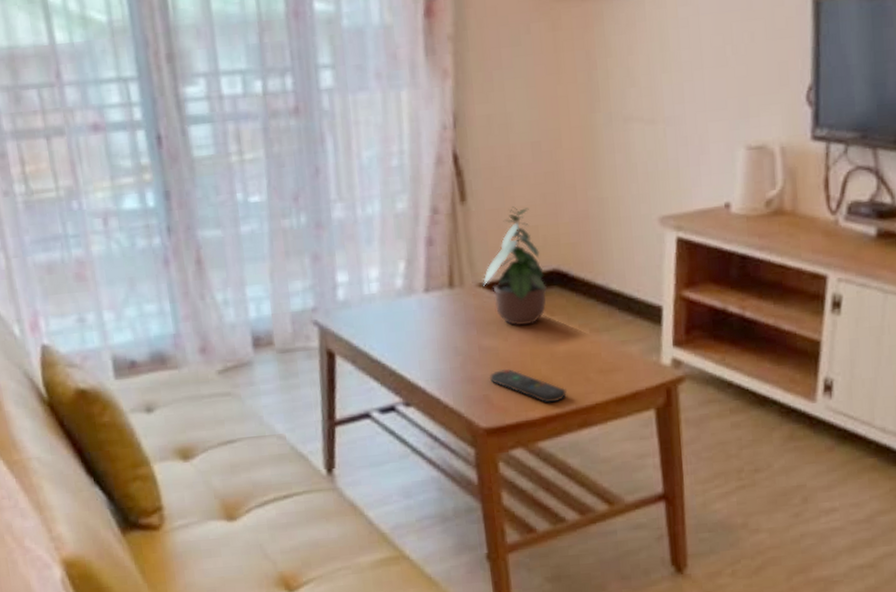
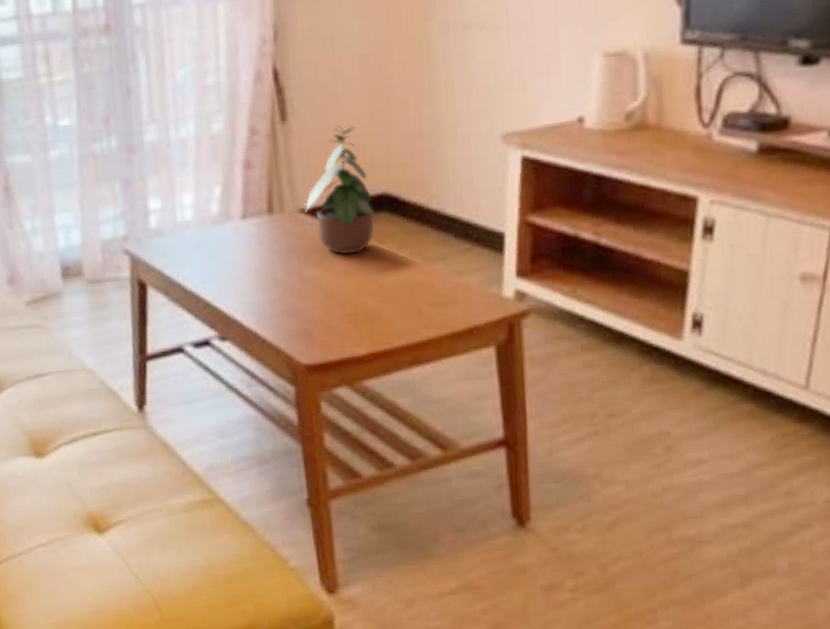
remote control: present [489,368,567,403] -> none [310,300,396,339]

